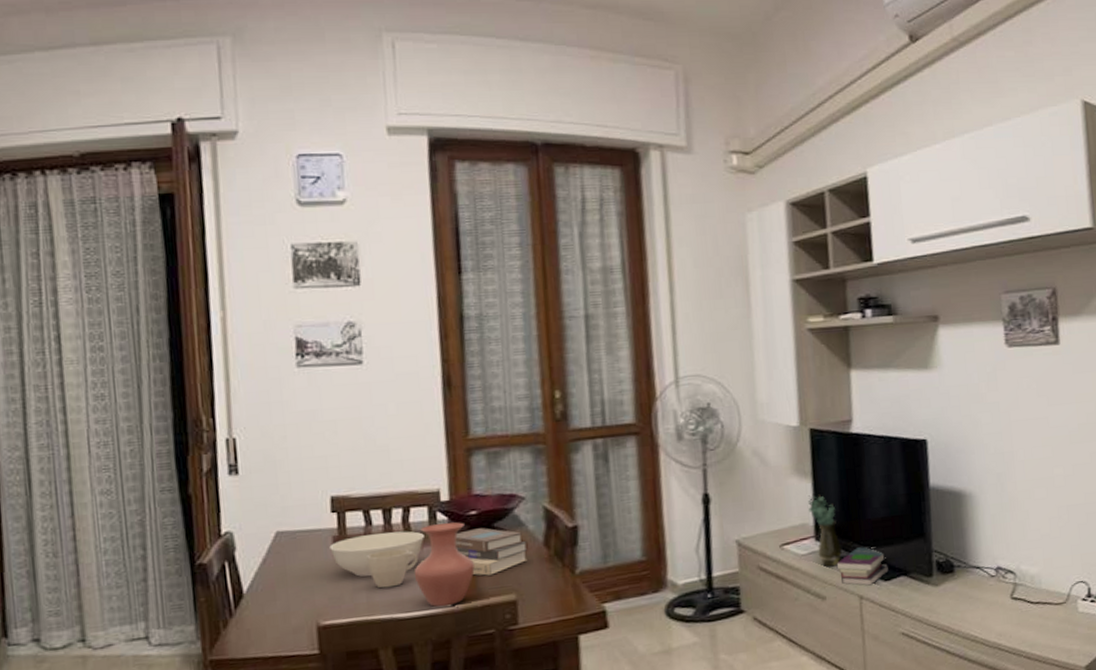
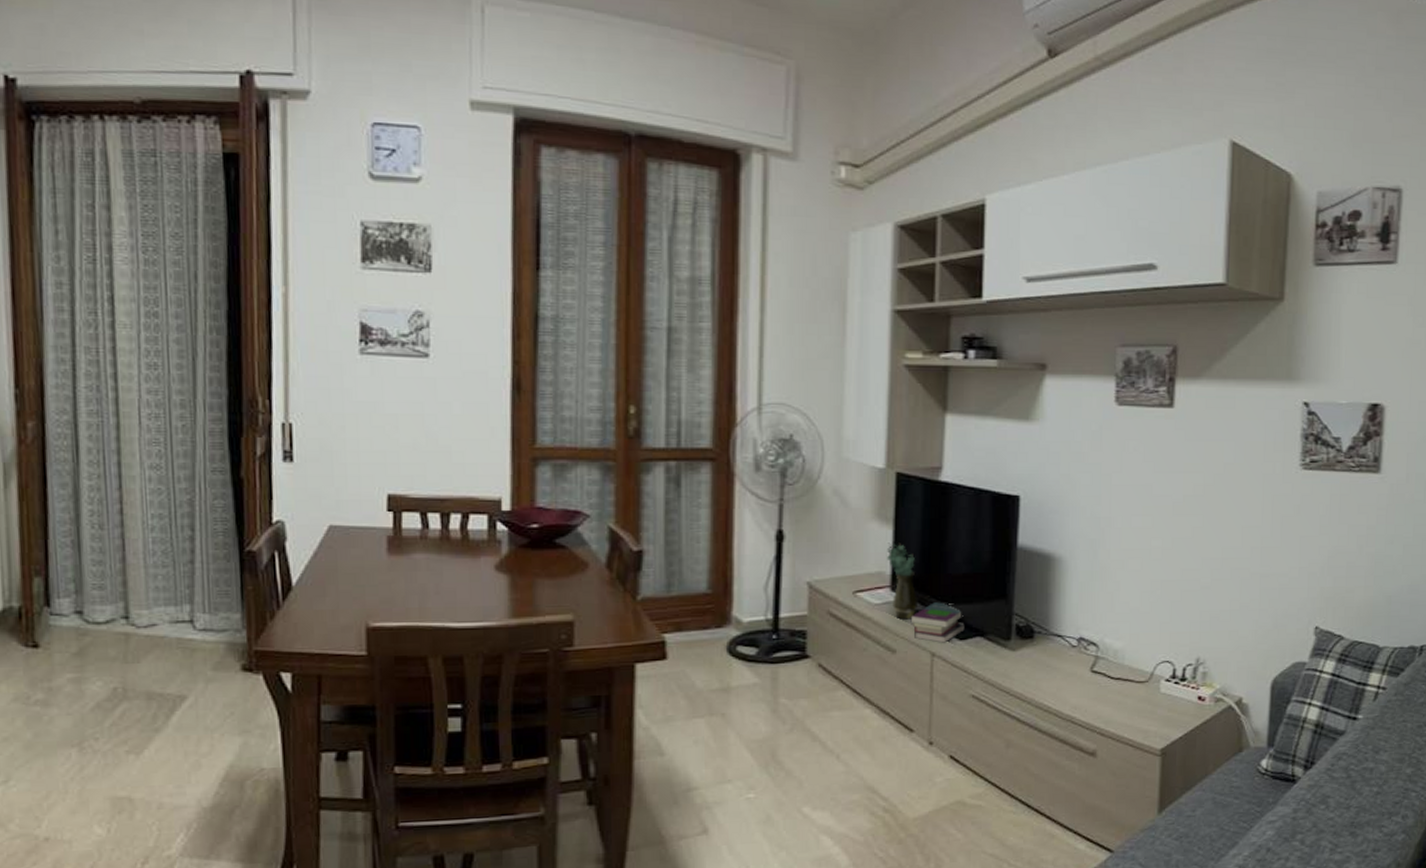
bowl: present [329,531,424,577] -> none [383,538,482,582]
cup: present [367,549,419,589] -> none [421,556,475,595]
vase: present [414,521,475,607] -> none [469,533,532,620]
books: present [420,528,528,576] -> none [477,543,589,593]

